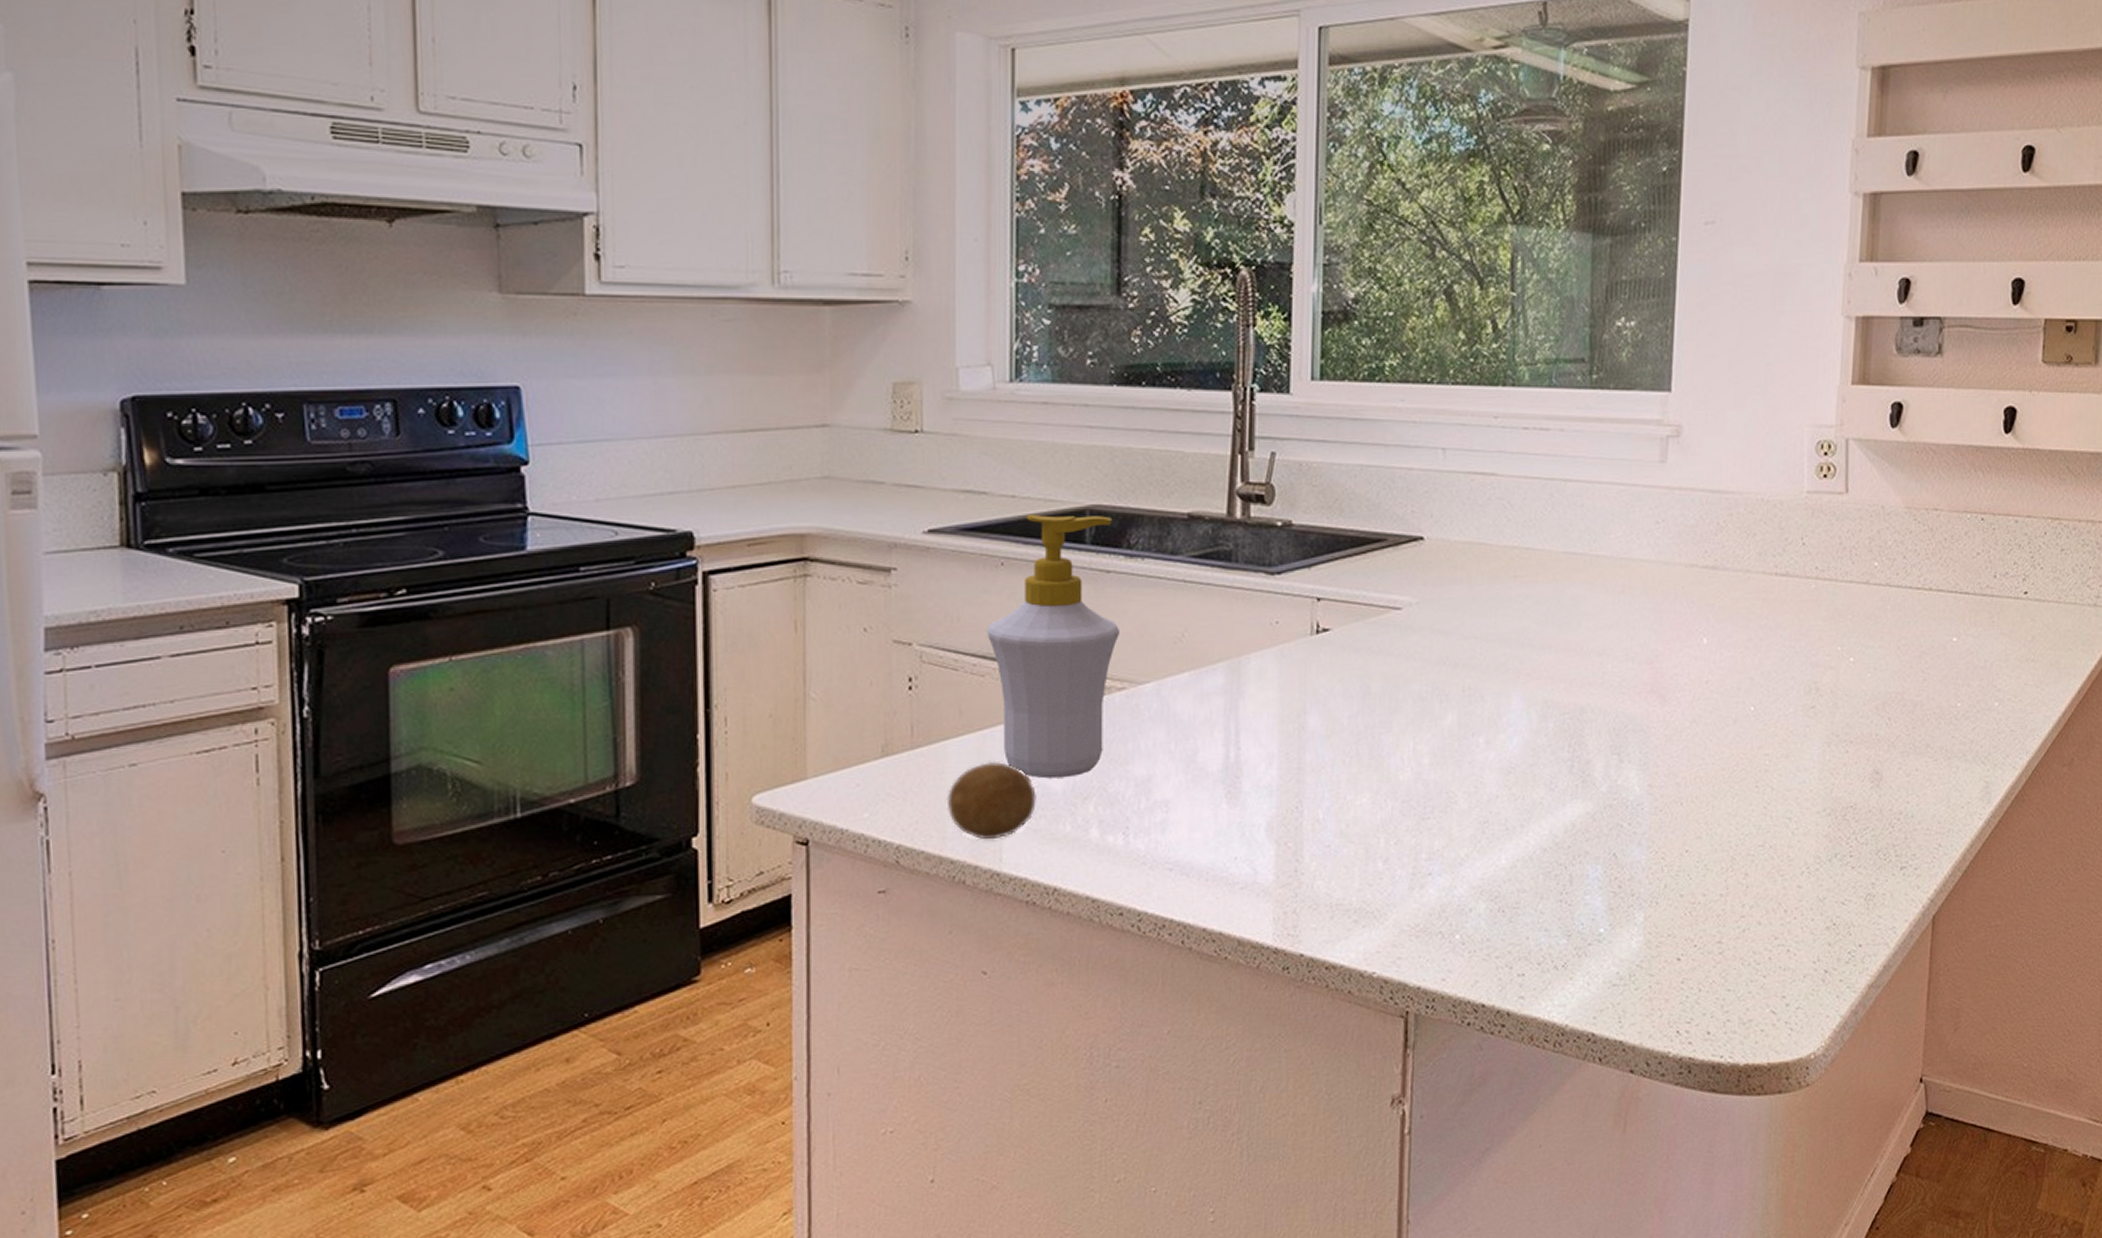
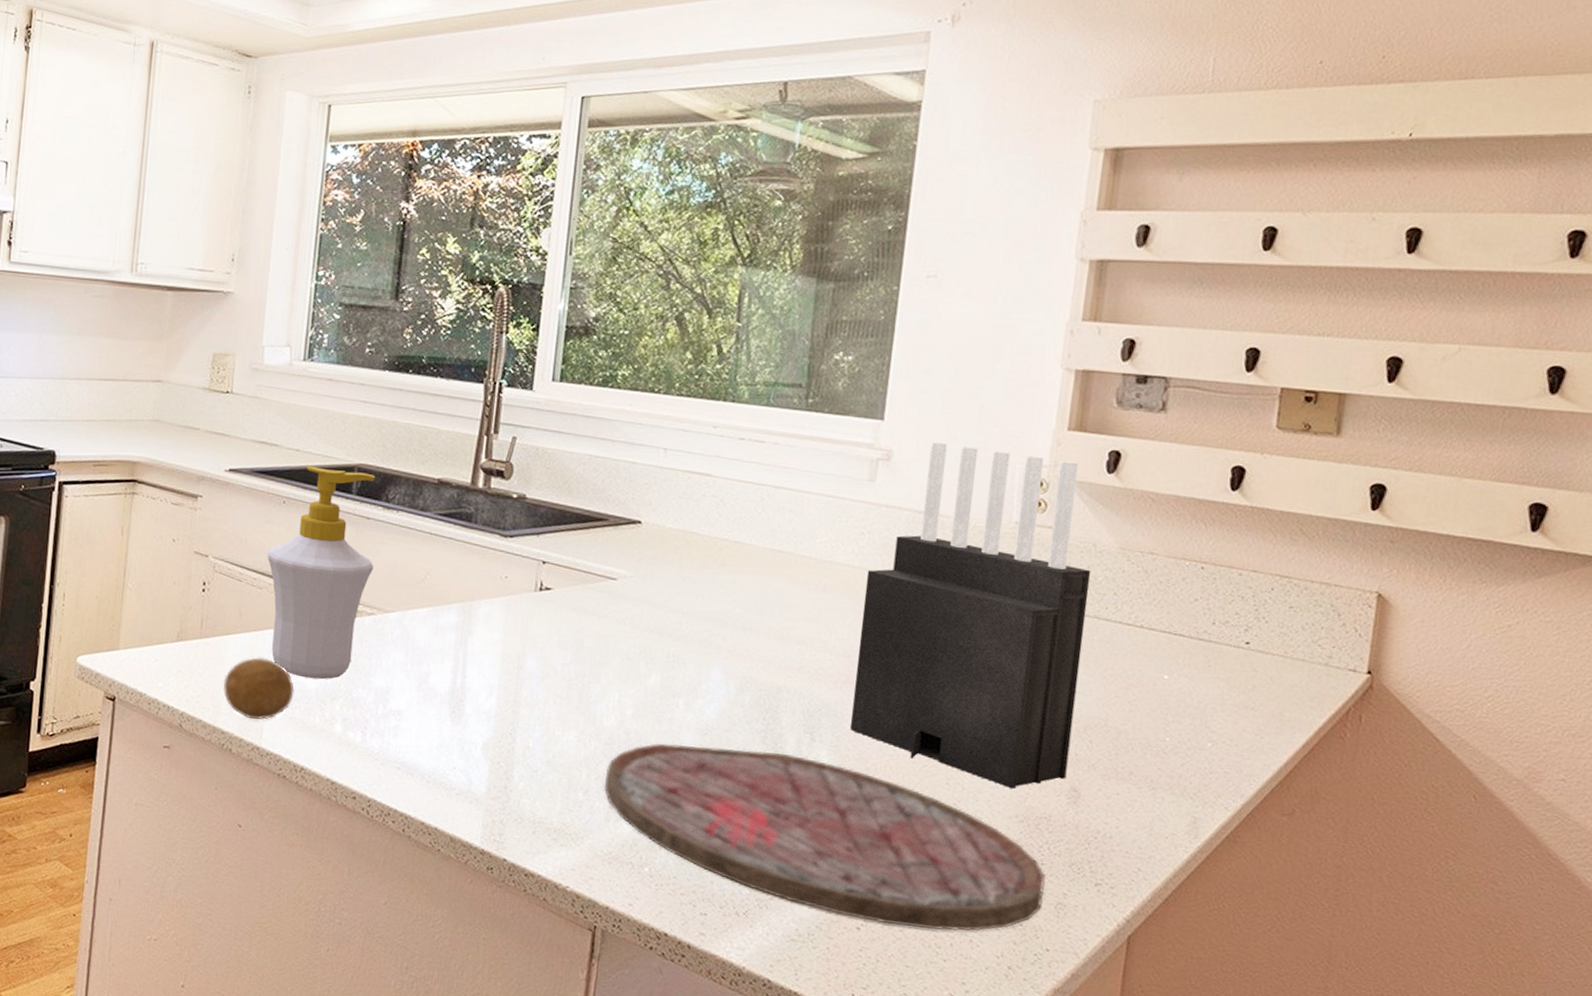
cutting board: none [1406,781,1854,949] -> present [605,743,1045,932]
knife block: none [1657,410,1881,782] -> present [849,441,1091,789]

